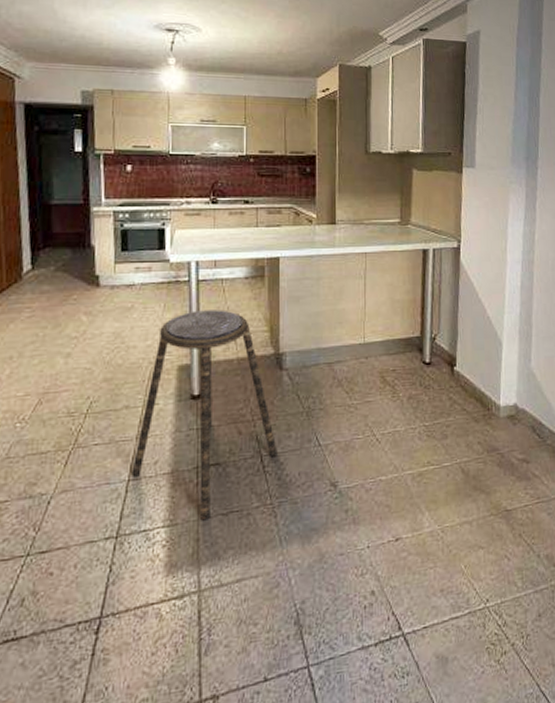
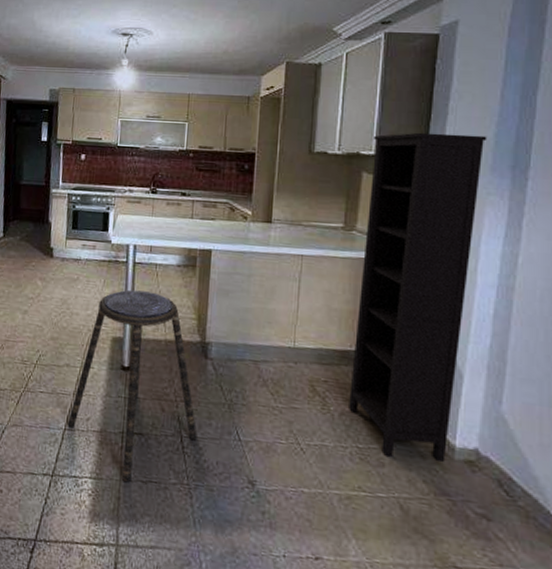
bookcase: none [415,130,507,429] -> present [349,132,487,463]

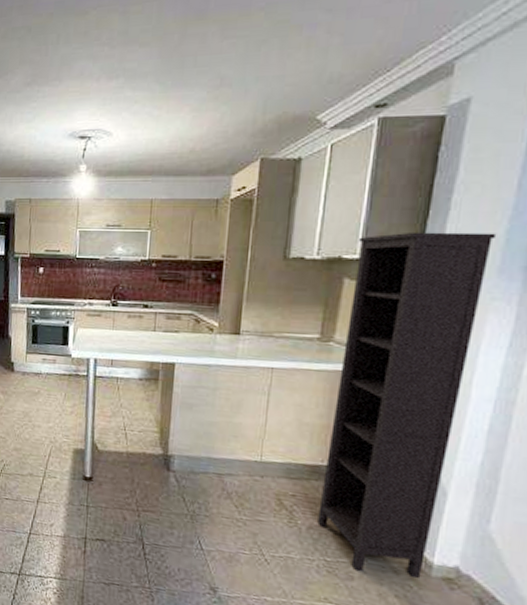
stool: present [67,289,197,483] -> none [32,403,159,584]

